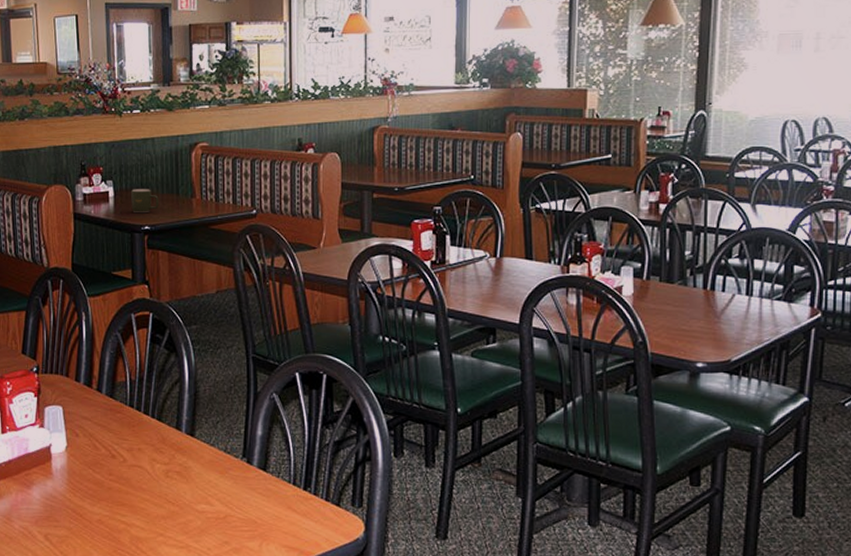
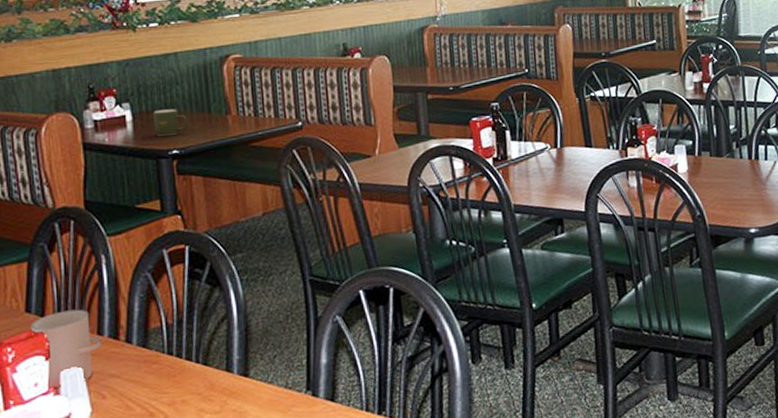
cup: none [25,356,78,421] -> present [30,309,102,388]

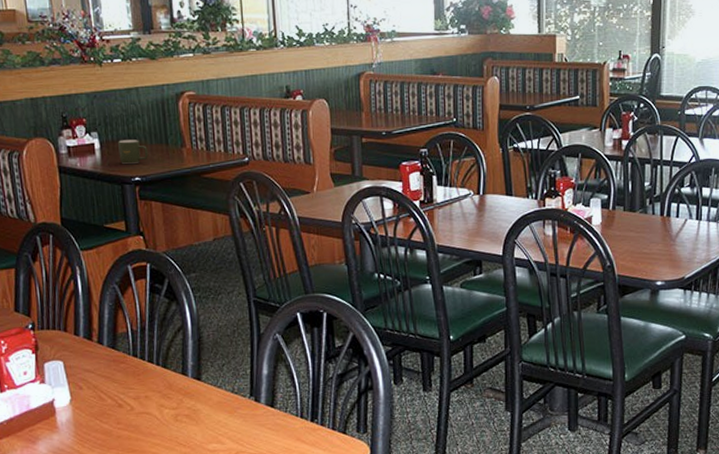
cup: present [30,309,102,388] -> none [19,312,78,377]

